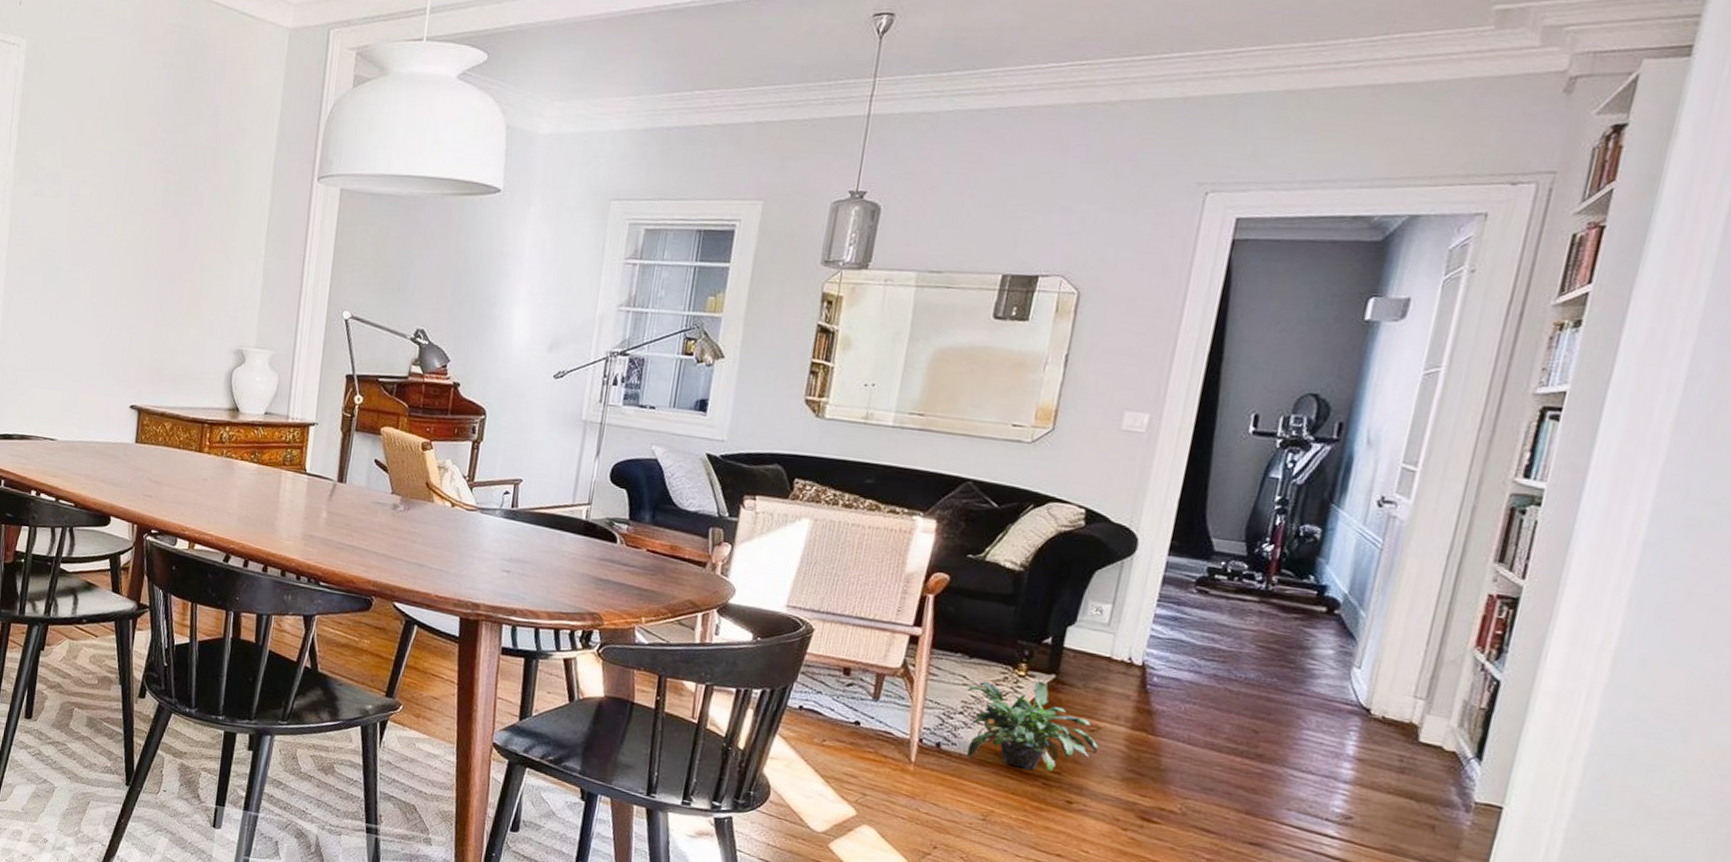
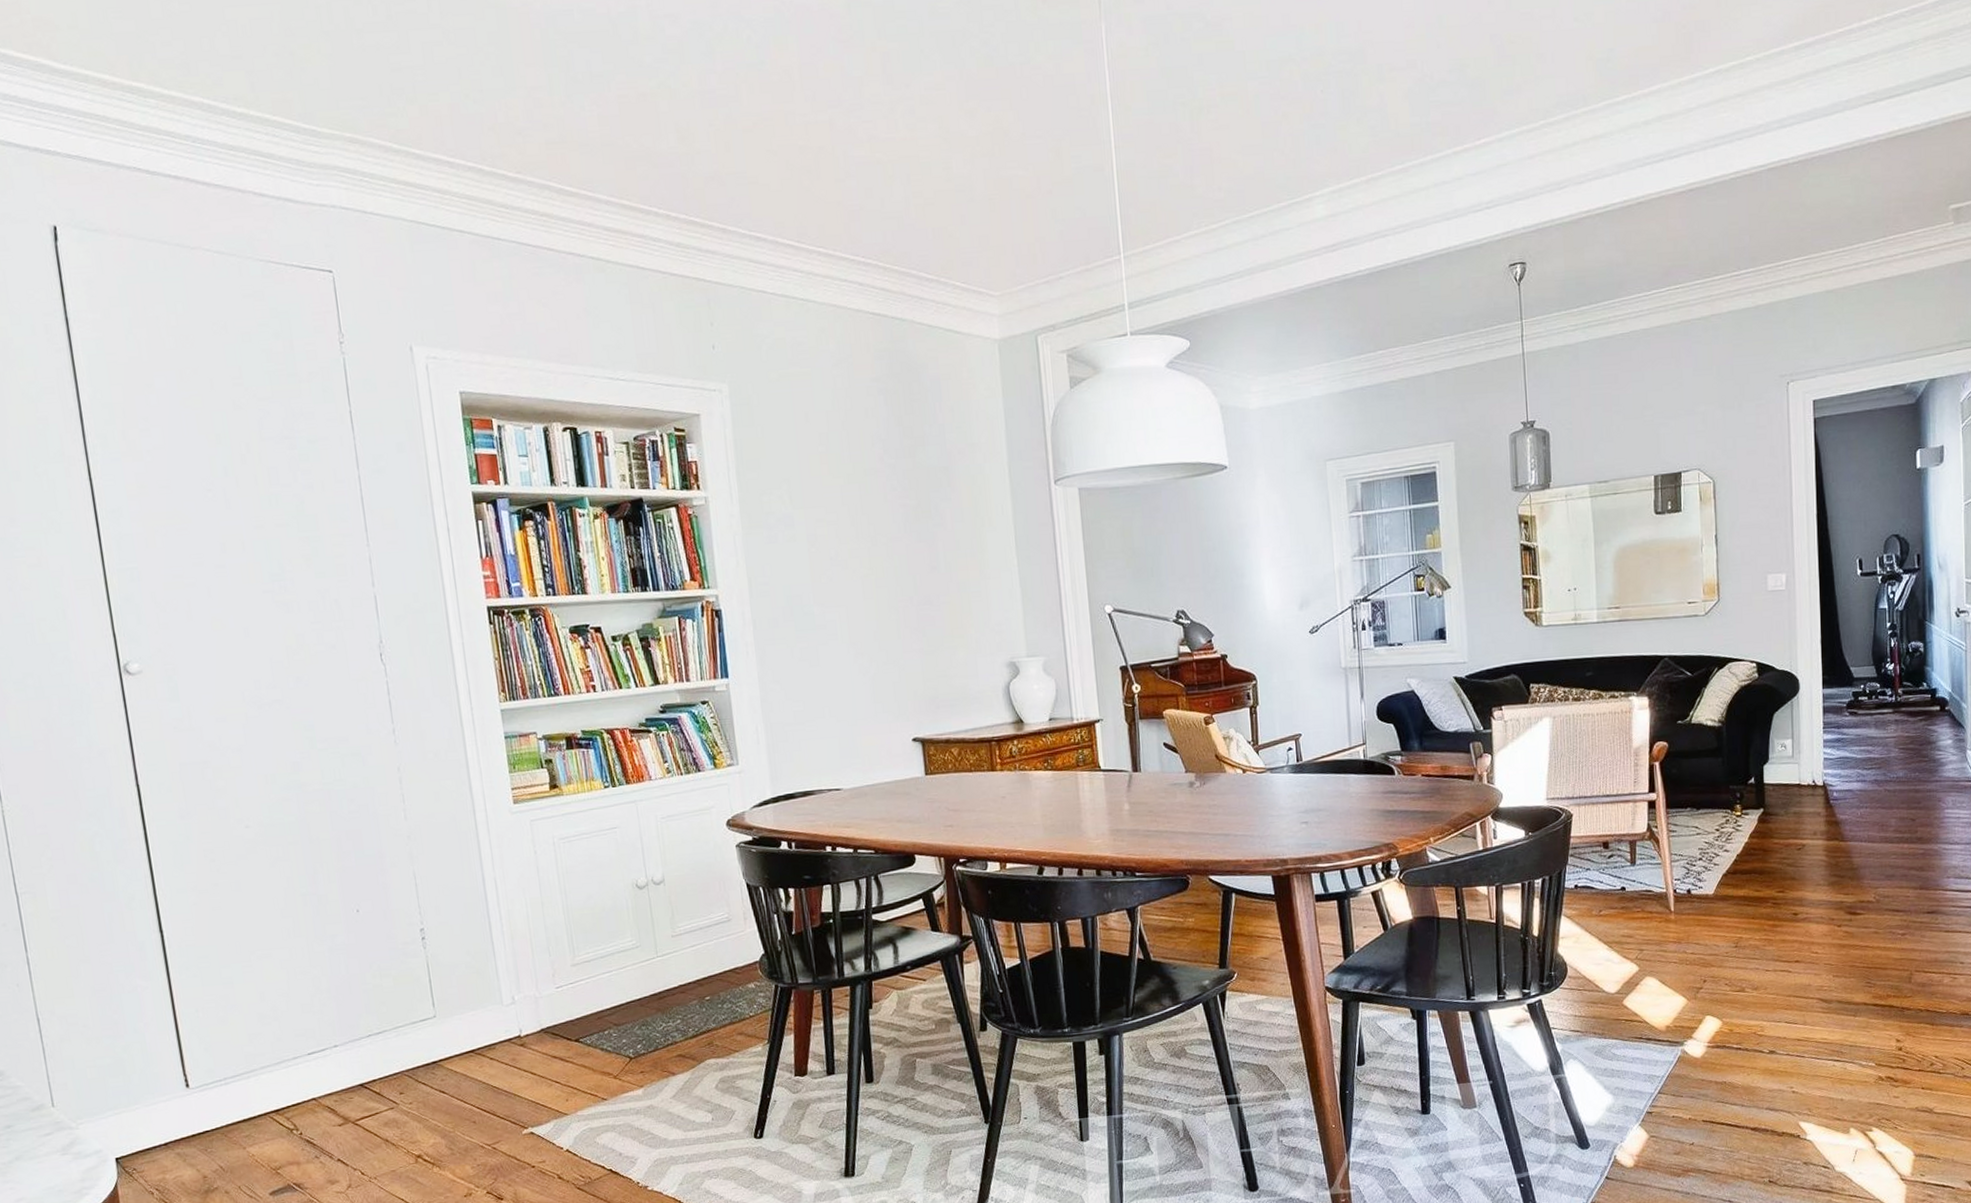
potted plant: present [966,681,1098,772] -> none [1701,817,1806,896]

